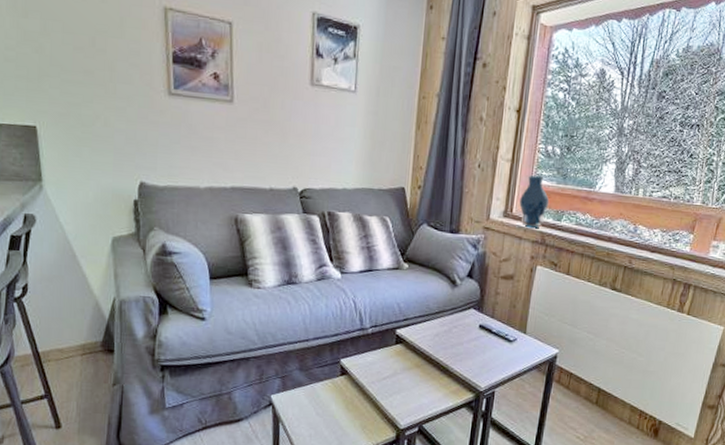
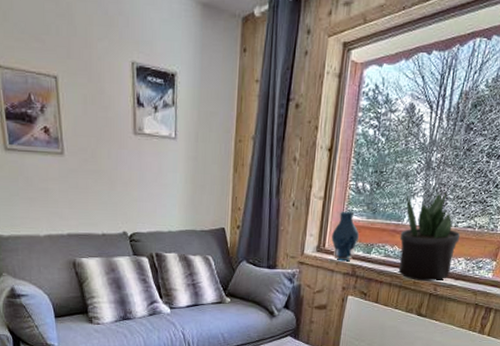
planter: none [590,159,656,254] -> present [398,192,461,281]

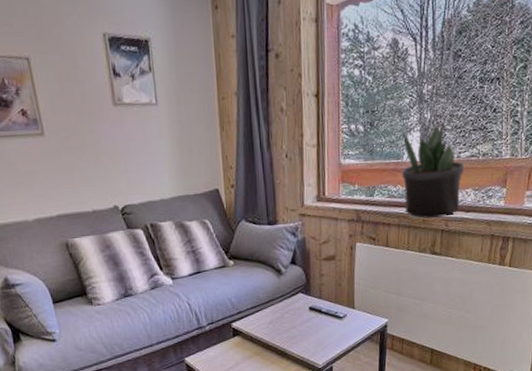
vase: present [331,211,360,262] -> none [331,155,360,208]

